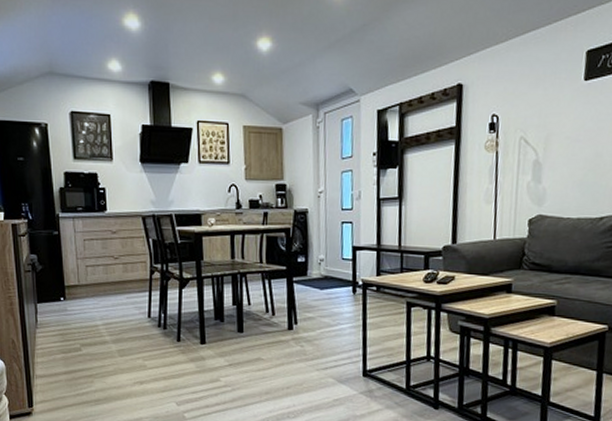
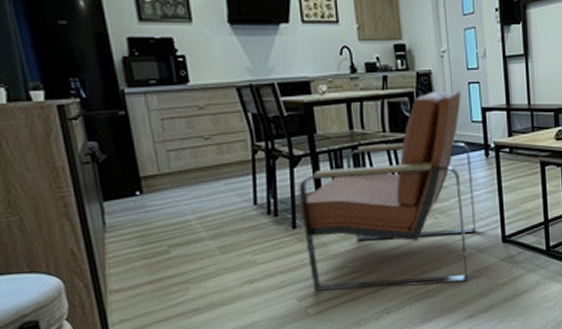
armchair: none [183,228,340,409] -> present [298,89,477,291]

